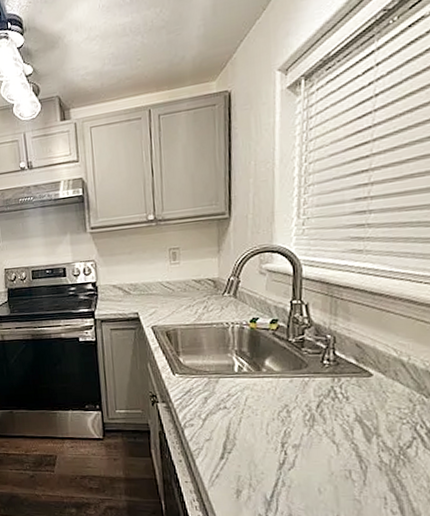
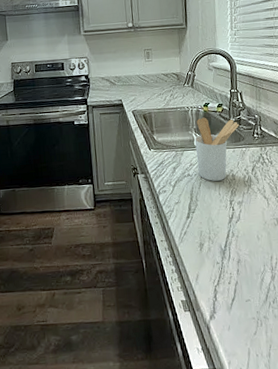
utensil holder: none [235,336,302,417] -> present [194,117,239,181]

